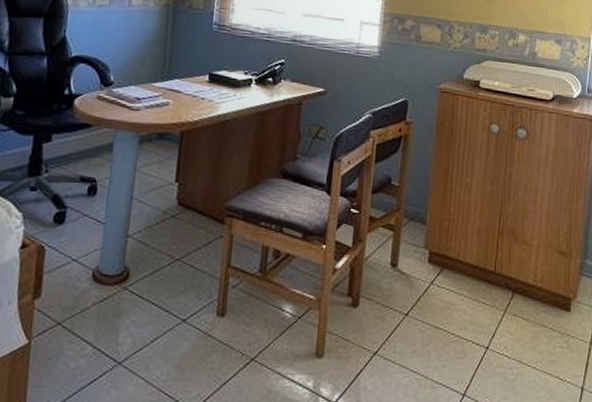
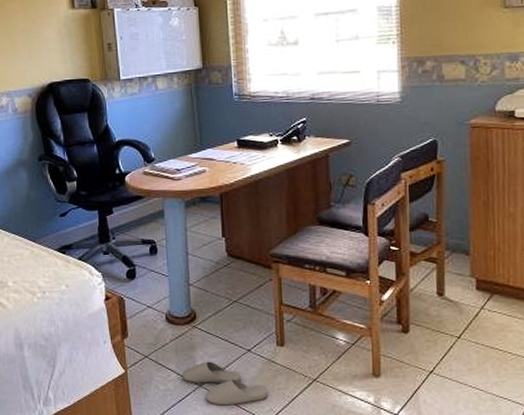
slippers: none [99,332,199,390] -> present [181,361,268,406]

